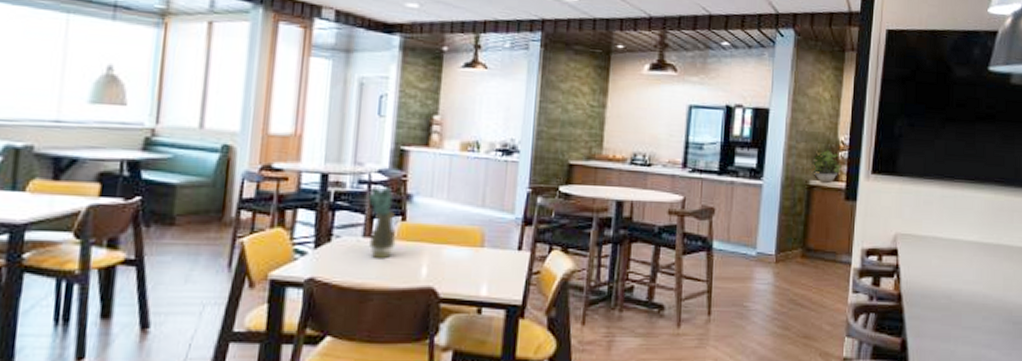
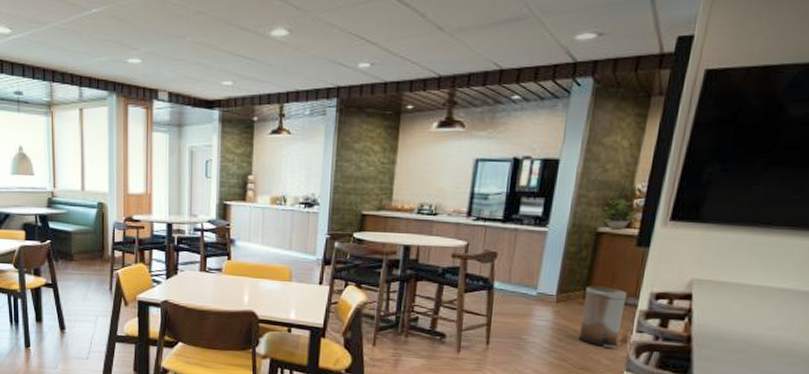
vase: present [367,183,396,258] -> none [201,230,224,288]
pedal bin: none [799,243,841,312] -> present [578,286,628,349]

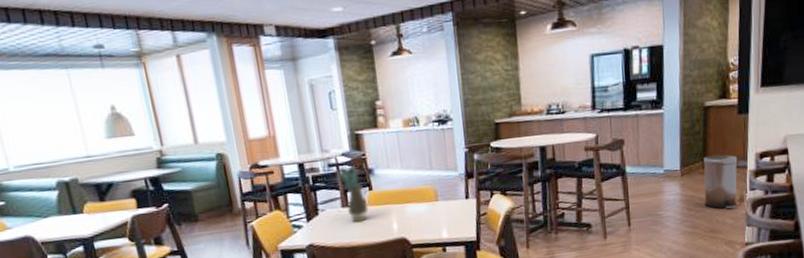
vase: none [201,230,224,288] -> present [338,164,369,222]
potted plant: present [601,198,637,230] -> none [706,73,734,102]

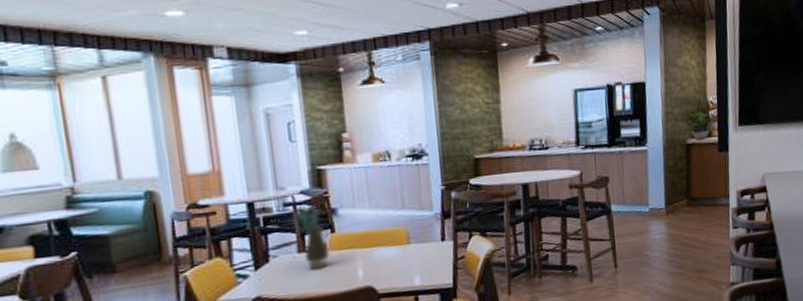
pedal bin: present [704,154,738,210] -> none [688,192,721,249]
potted plant: none [706,73,734,102] -> present [687,111,714,140]

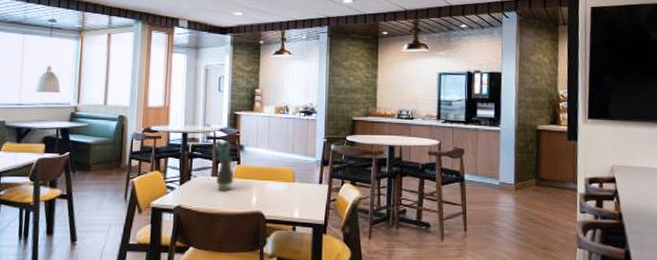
potted plant: present [687,111,714,140] -> none [538,102,564,127]

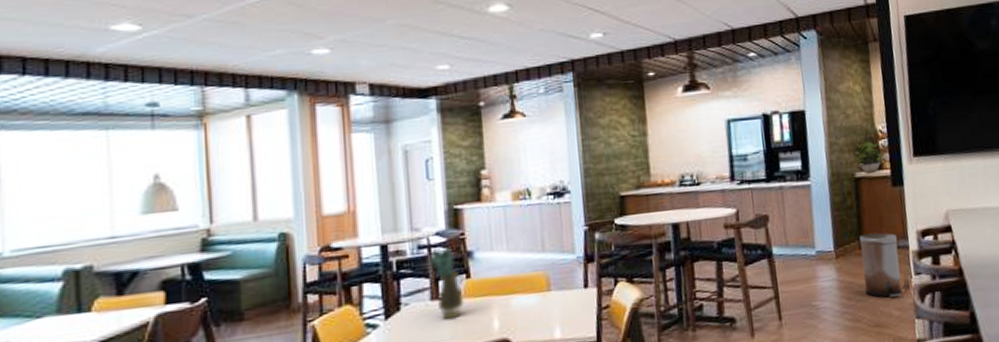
pedal bin: none [536,174,568,229] -> present [859,232,903,299]
potted plant: none [538,102,564,127] -> present [854,141,885,173]

